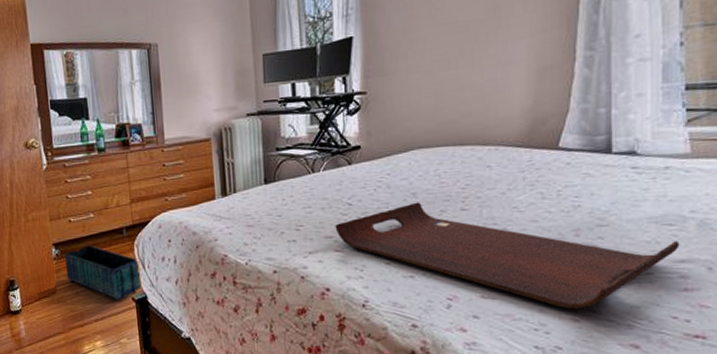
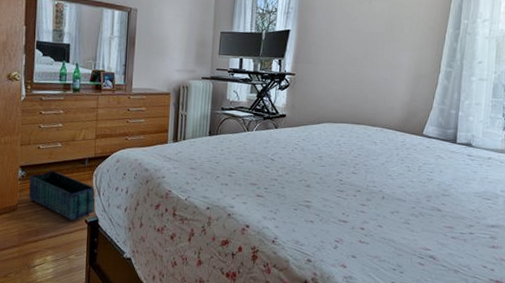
serving tray: present [335,202,680,310] -> none [259,163,493,256]

